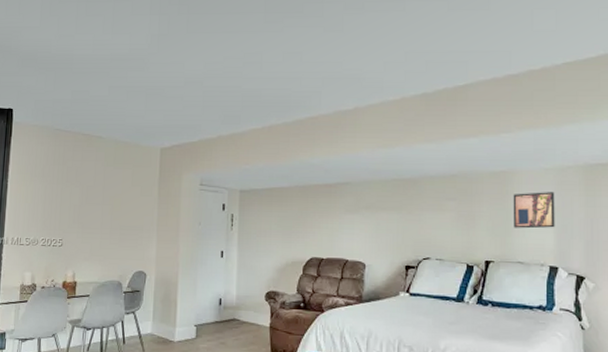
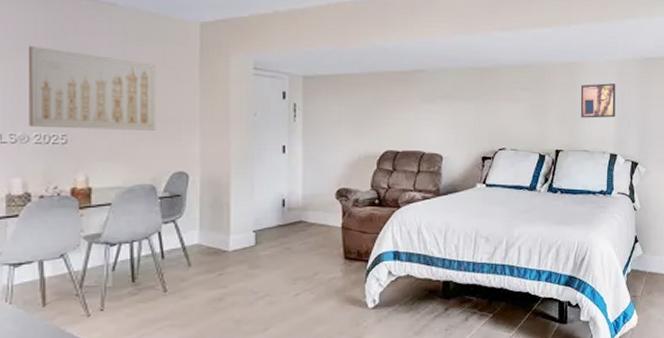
wall art: none [39,171,127,237] -> present [29,46,156,130]

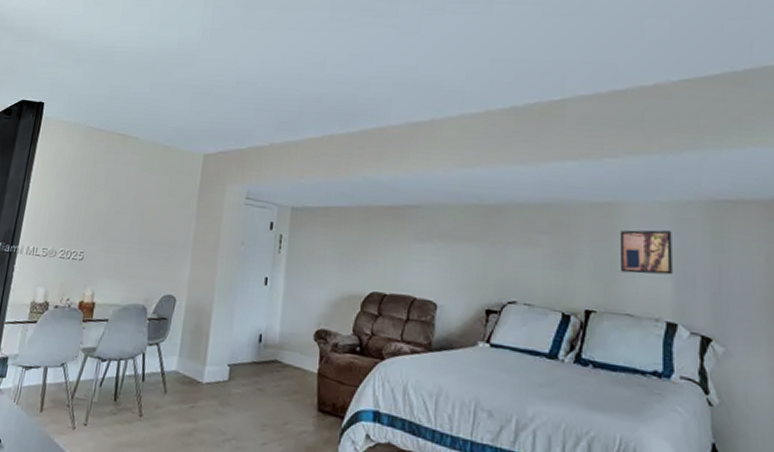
wall art: present [29,46,156,130] -> none [58,173,162,253]

